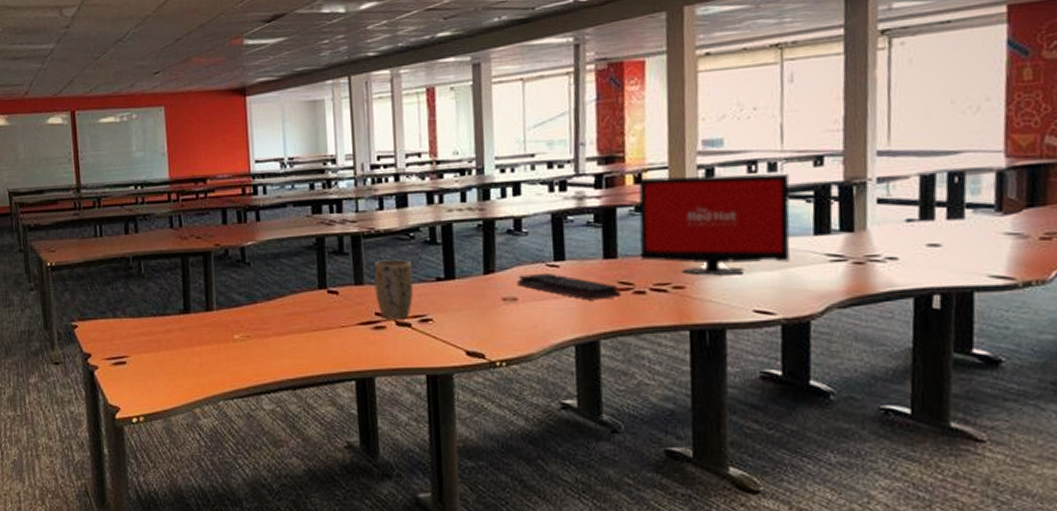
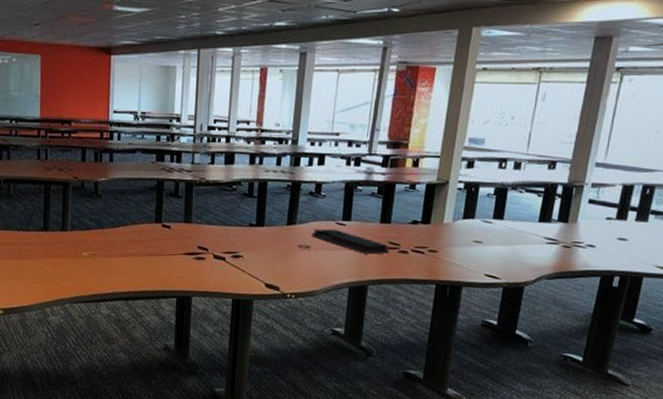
plant pot: present [373,259,414,320] -> none [200,205,232,254]
computer monitor: present [638,173,790,275] -> none [408,162,529,246]

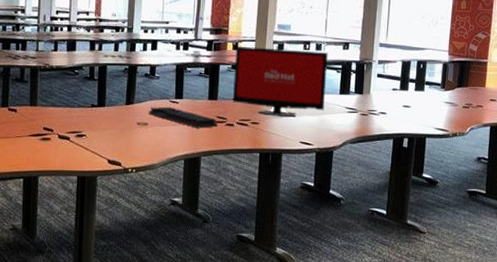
computer monitor: none [408,162,529,246] -> present [232,46,328,117]

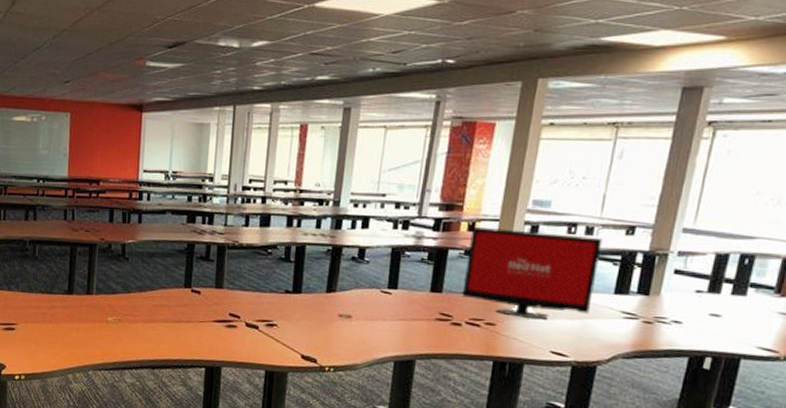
keyboard: present [148,106,217,128] -> none [353,297,440,327]

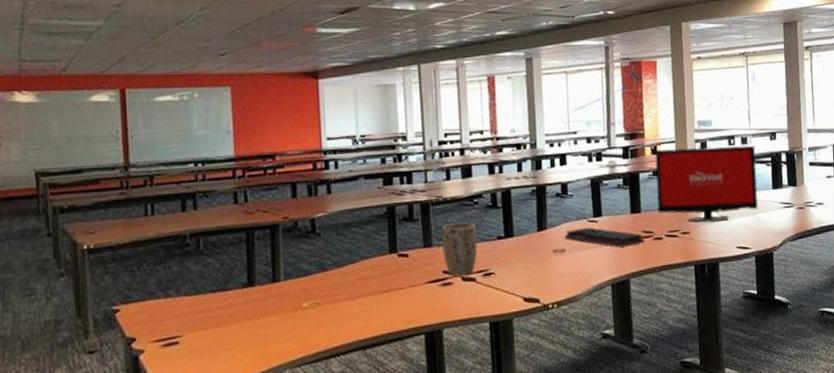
plant pot: none [231,269,267,322] -> present [441,222,478,276]
keyboard: none [353,297,440,327] -> present [564,227,644,248]

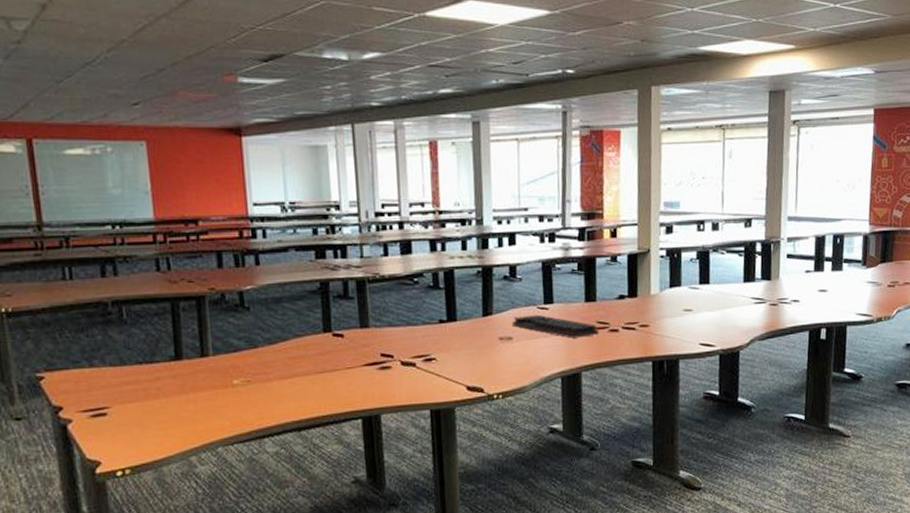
plant pot: present [441,222,478,276] -> none [379,303,418,360]
computer monitor: present [654,145,758,222] -> none [614,232,728,315]

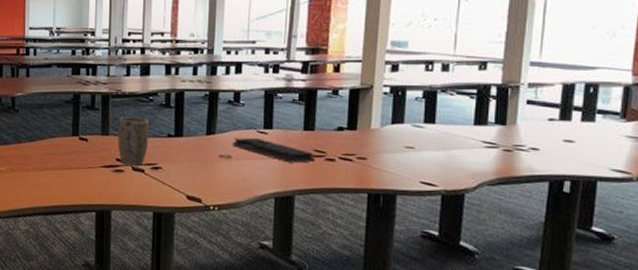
plant pot: none [379,303,418,360] -> present [117,116,150,166]

